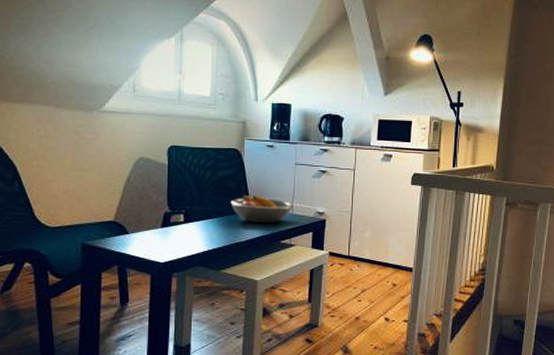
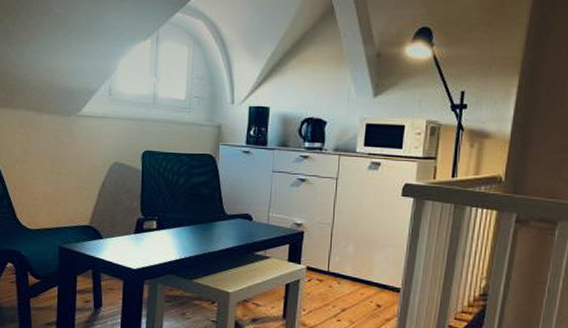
fruit bowl: present [230,196,293,224] -> none [203,203,269,234]

